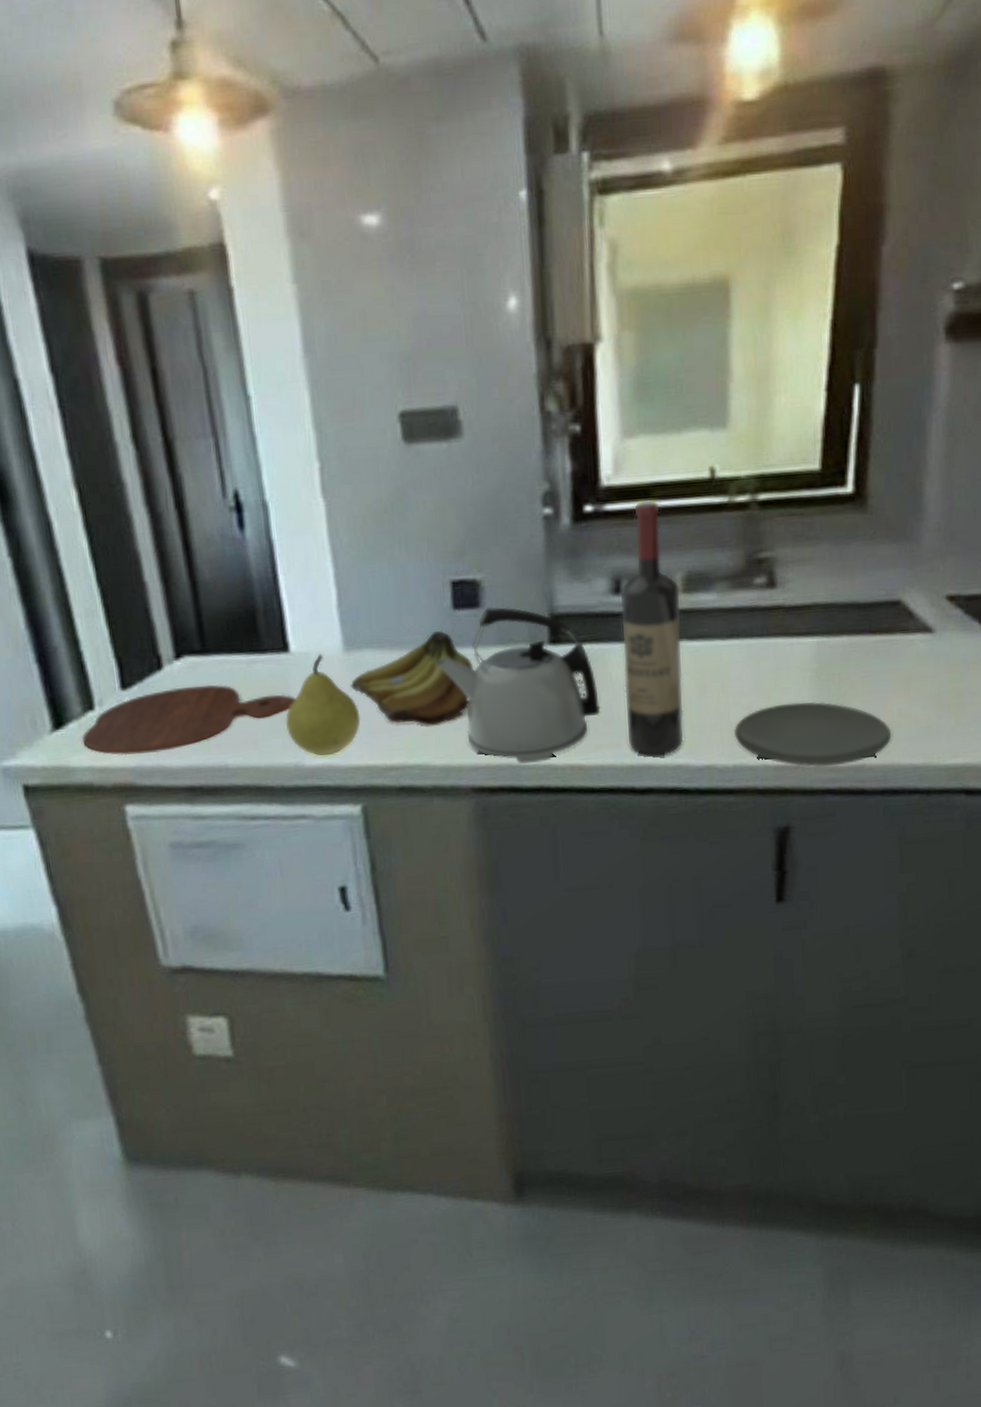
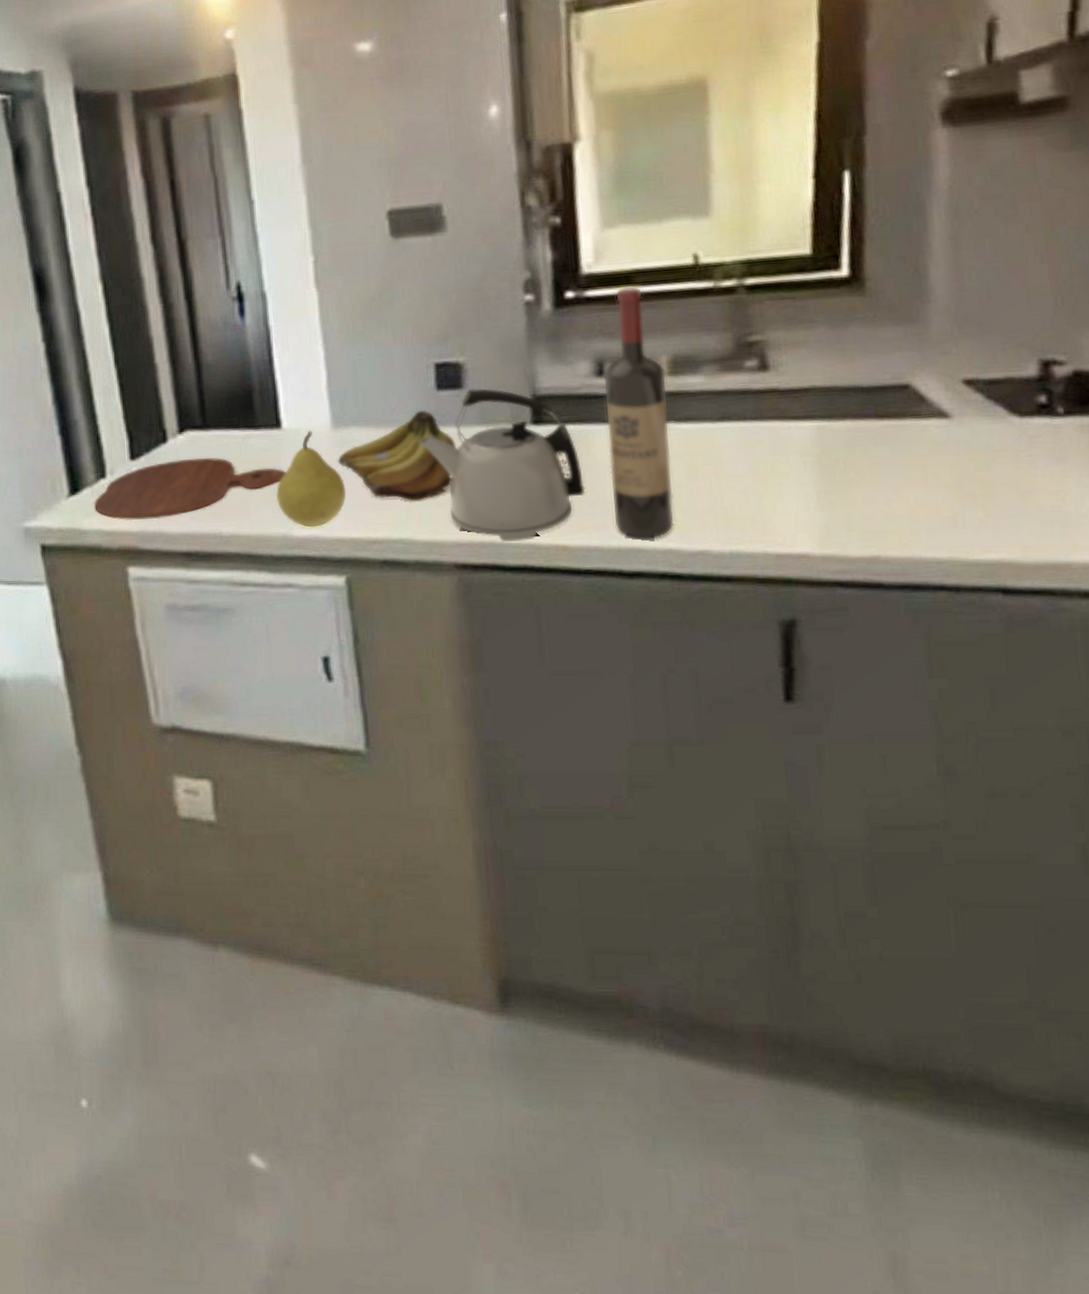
plate: present [733,701,892,768] -> none [728,487,909,558]

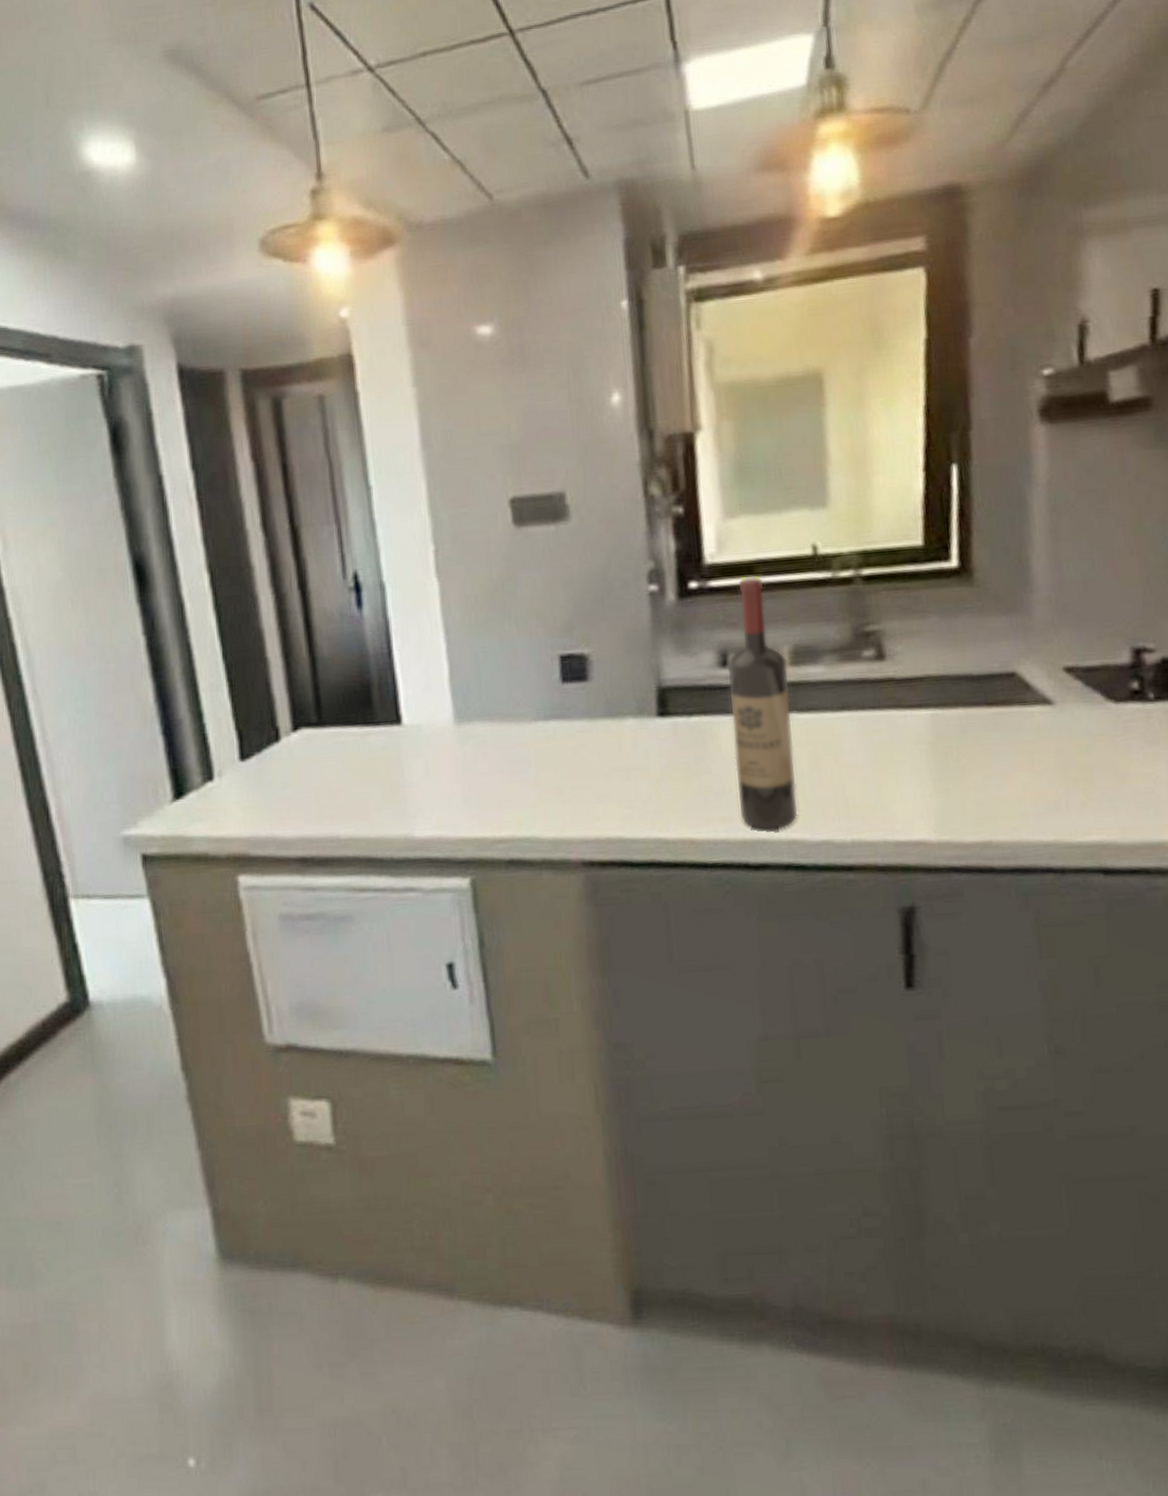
cutting board: present [93,457,287,521] -> none [200,756,408,826]
fruit: present [275,430,347,528] -> none [396,726,470,828]
fruit: present [337,409,458,501] -> none [460,703,584,797]
kettle: present [419,388,586,543] -> none [545,680,712,838]

